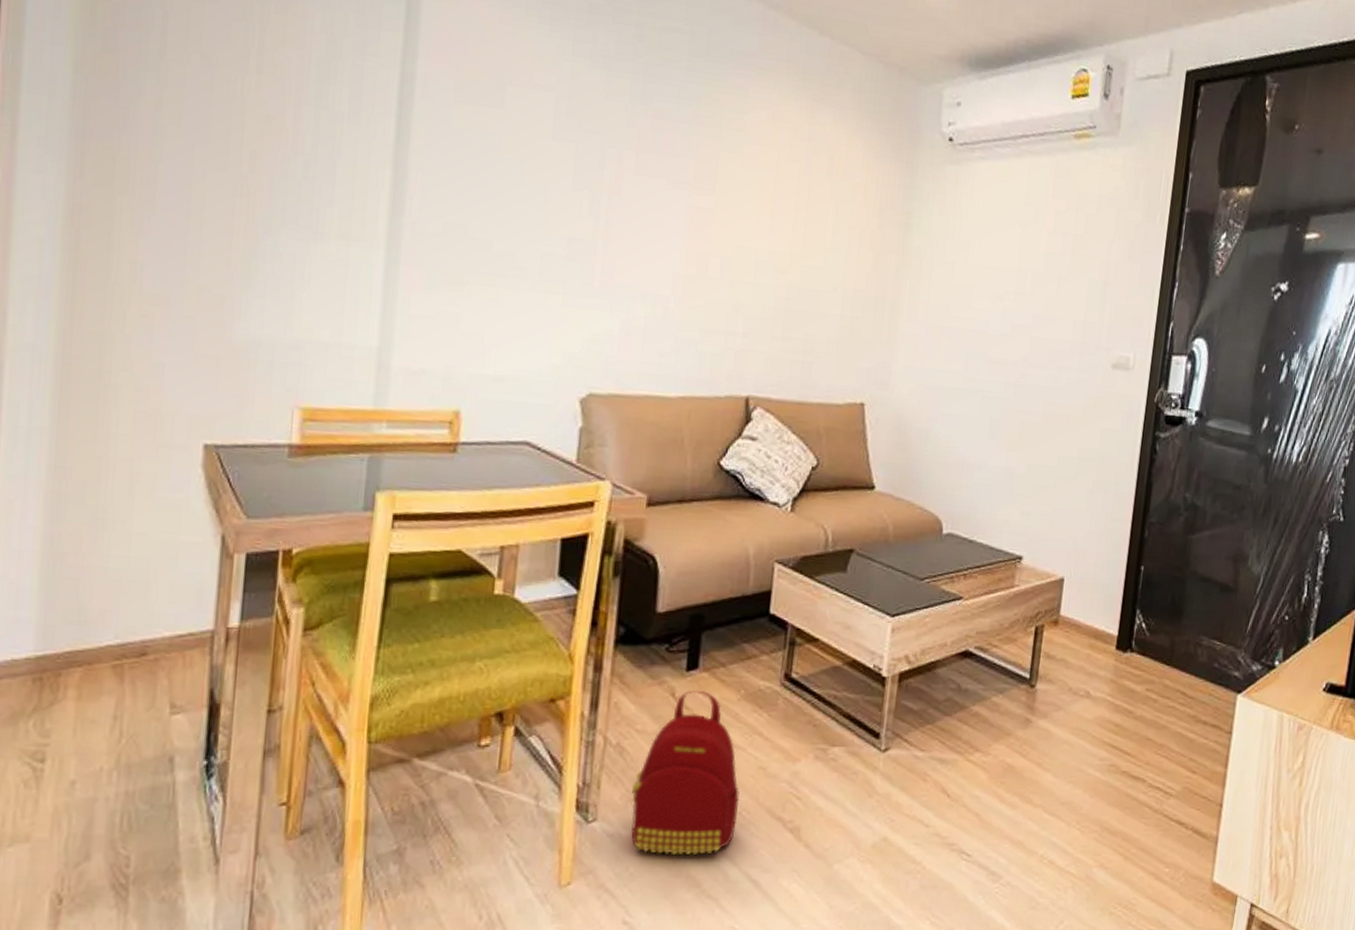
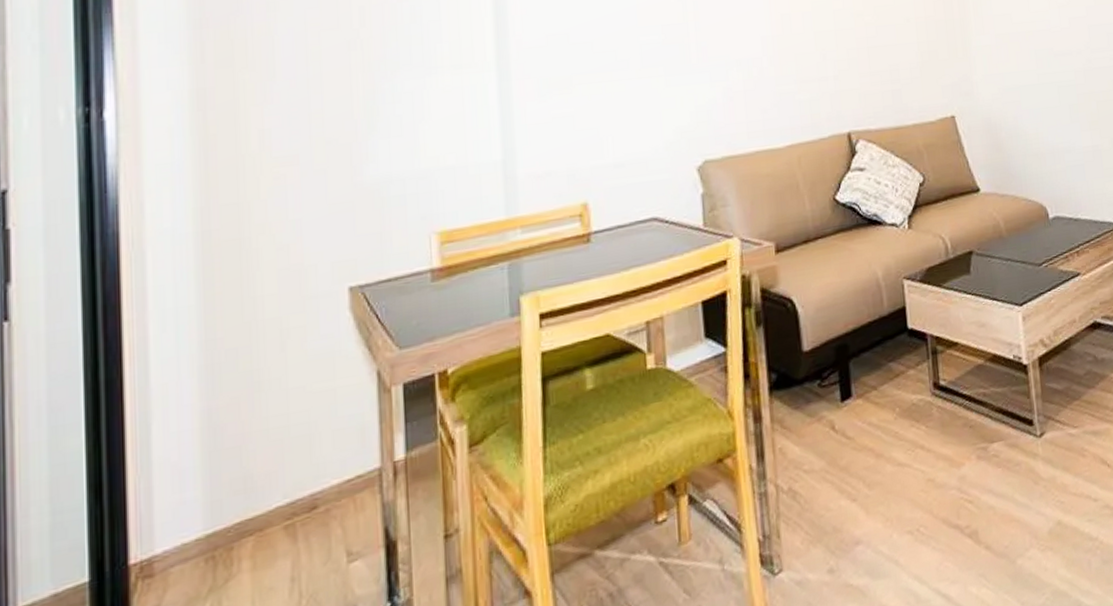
backpack: present [631,691,740,856] -> none [810,417,917,592]

